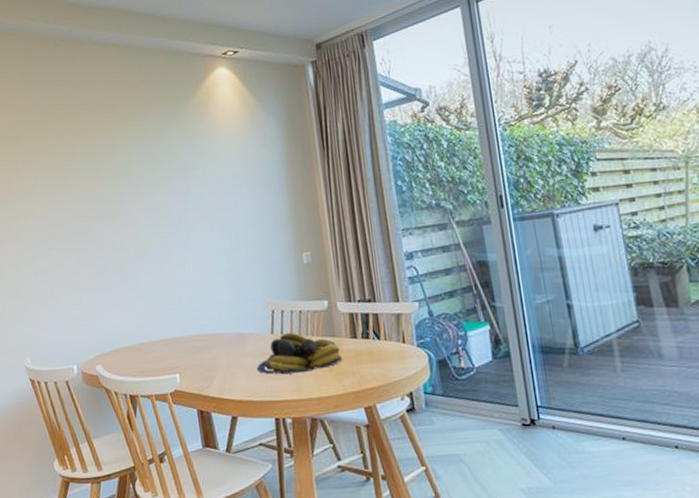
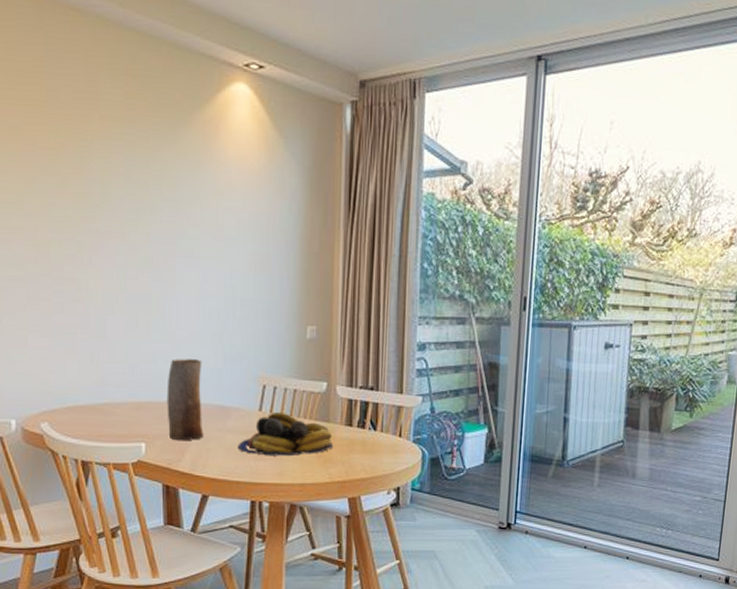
vase: none [191,295,227,369] -> present [166,359,204,441]

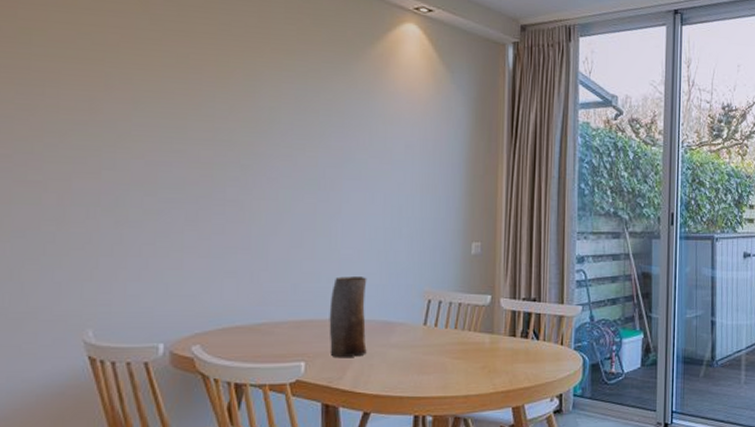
fruit bowl: present [237,411,333,457] -> none [401,325,497,370]

